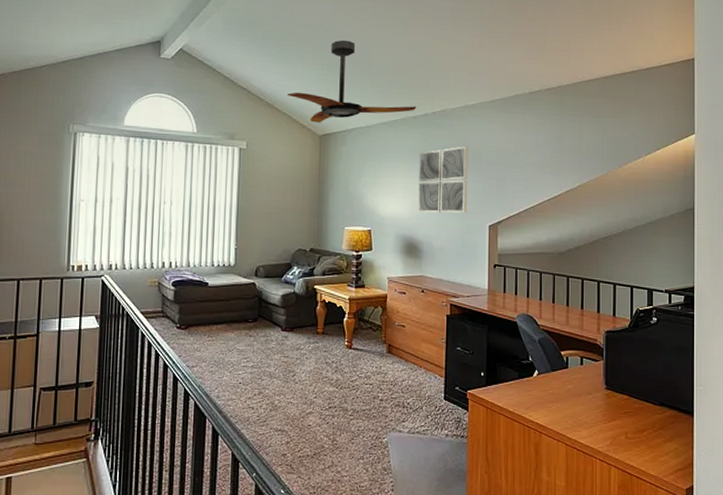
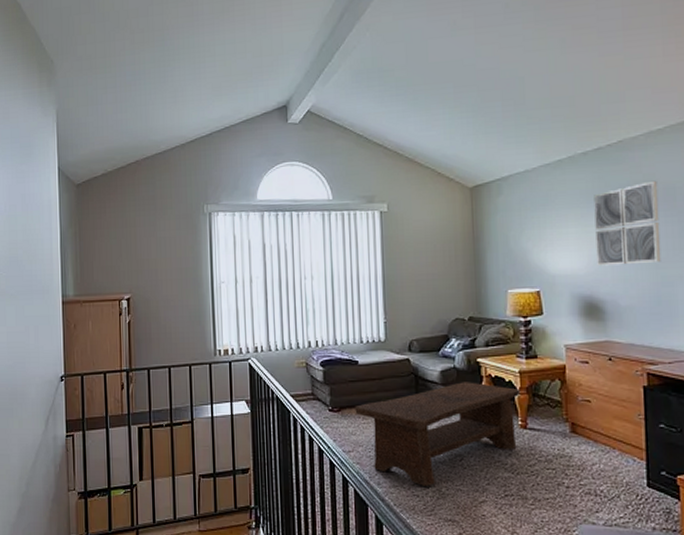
coffee table: none [201,306,349,399] -> present [355,382,521,486]
ceiling fan: present [286,39,417,123] -> none [428,73,587,174]

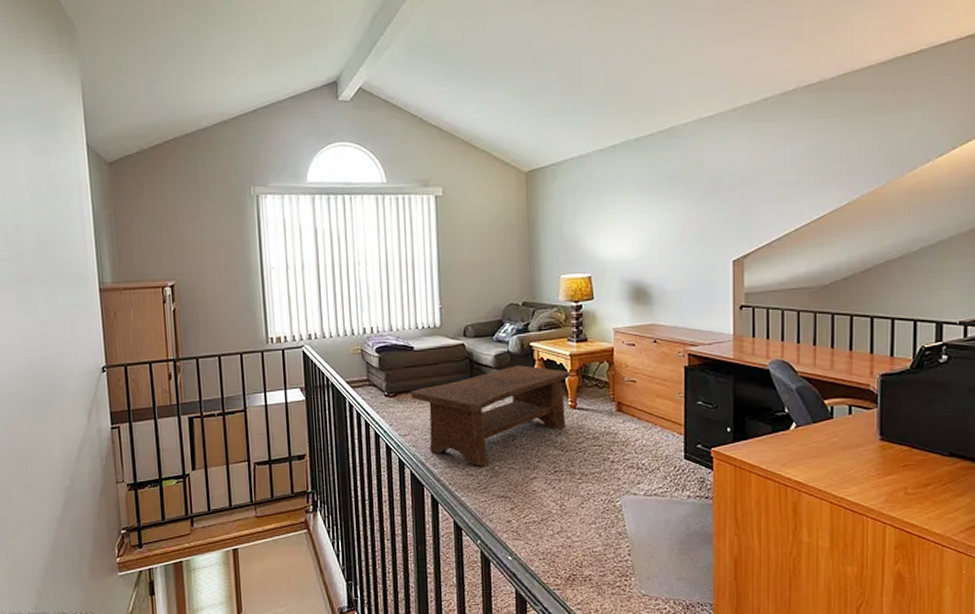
wall art: present [594,180,662,266] -> none [645,167,706,252]

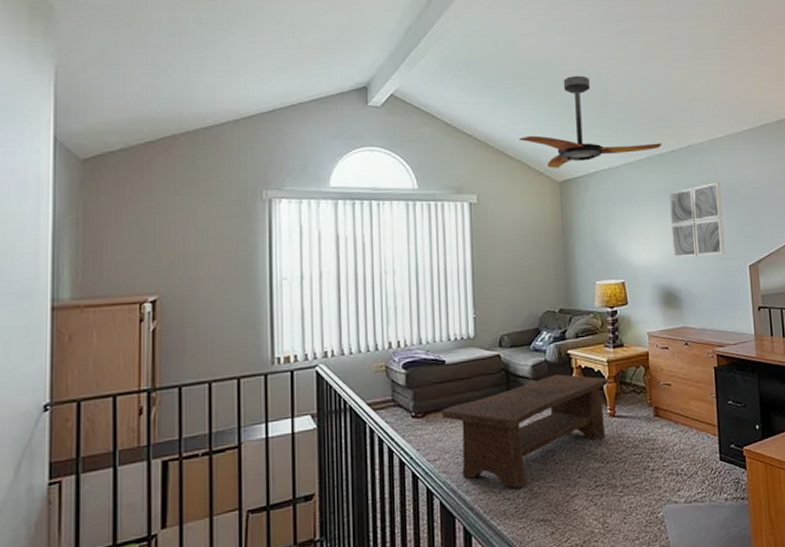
ceiling fan: none [484,54,640,158] -> present [518,75,662,168]
wall art: none [645,167,706,252] -> present [669,182,725,258]

